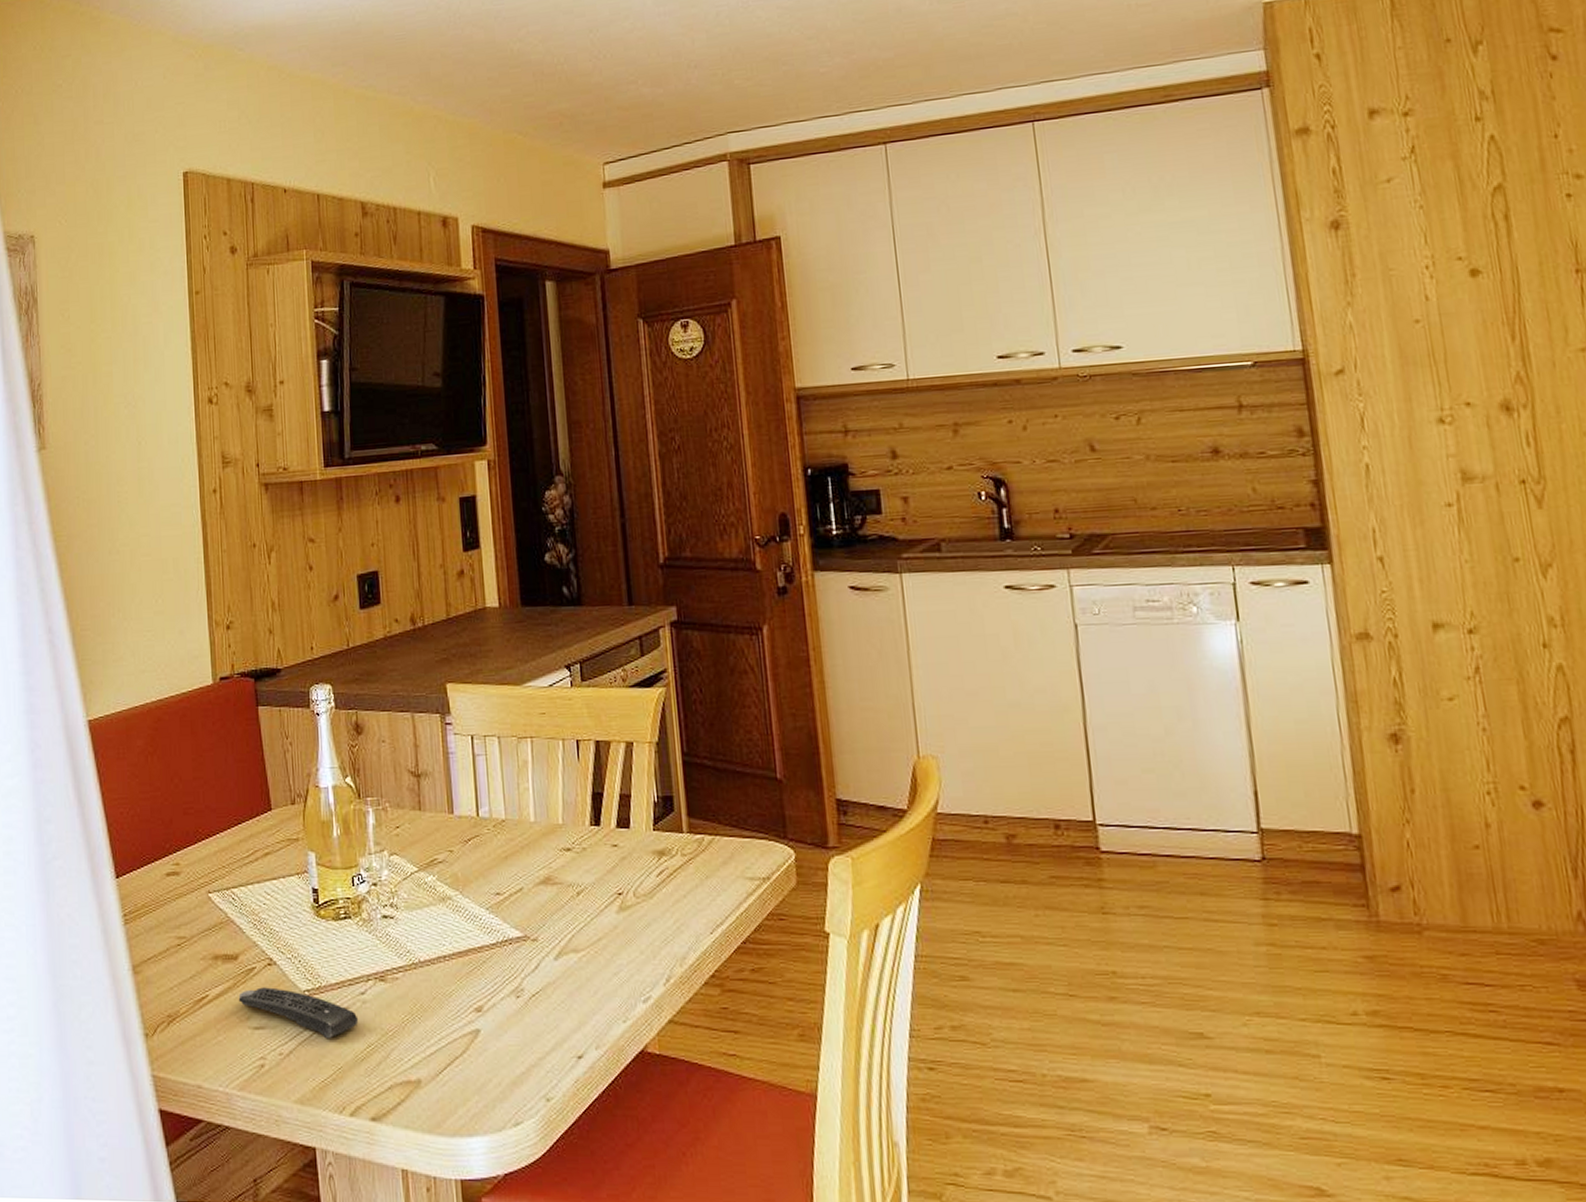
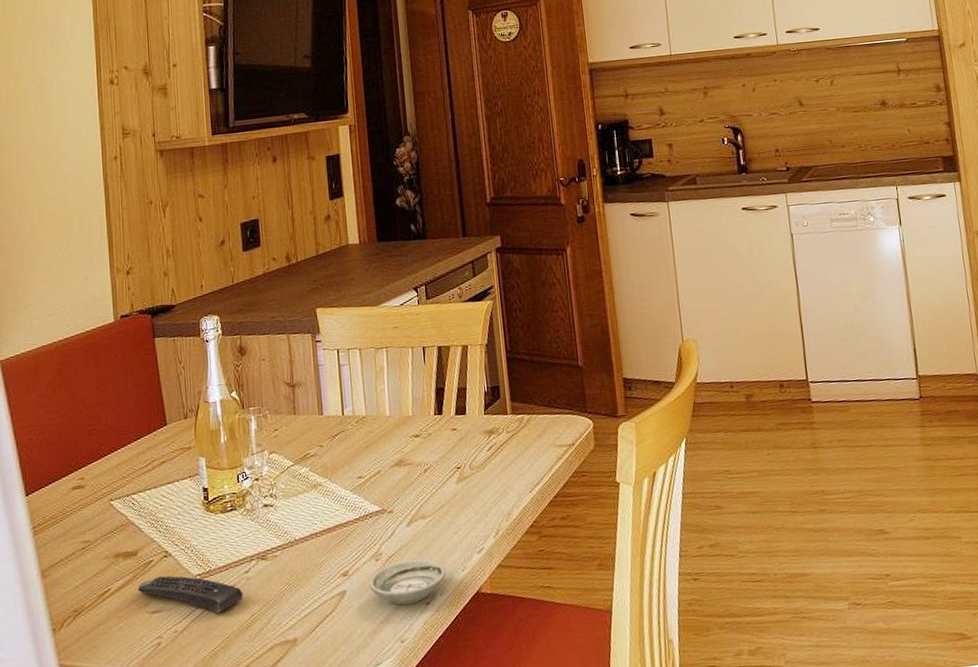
saucer: none [507,1001,603,1055] -> present [368,559,446,605]

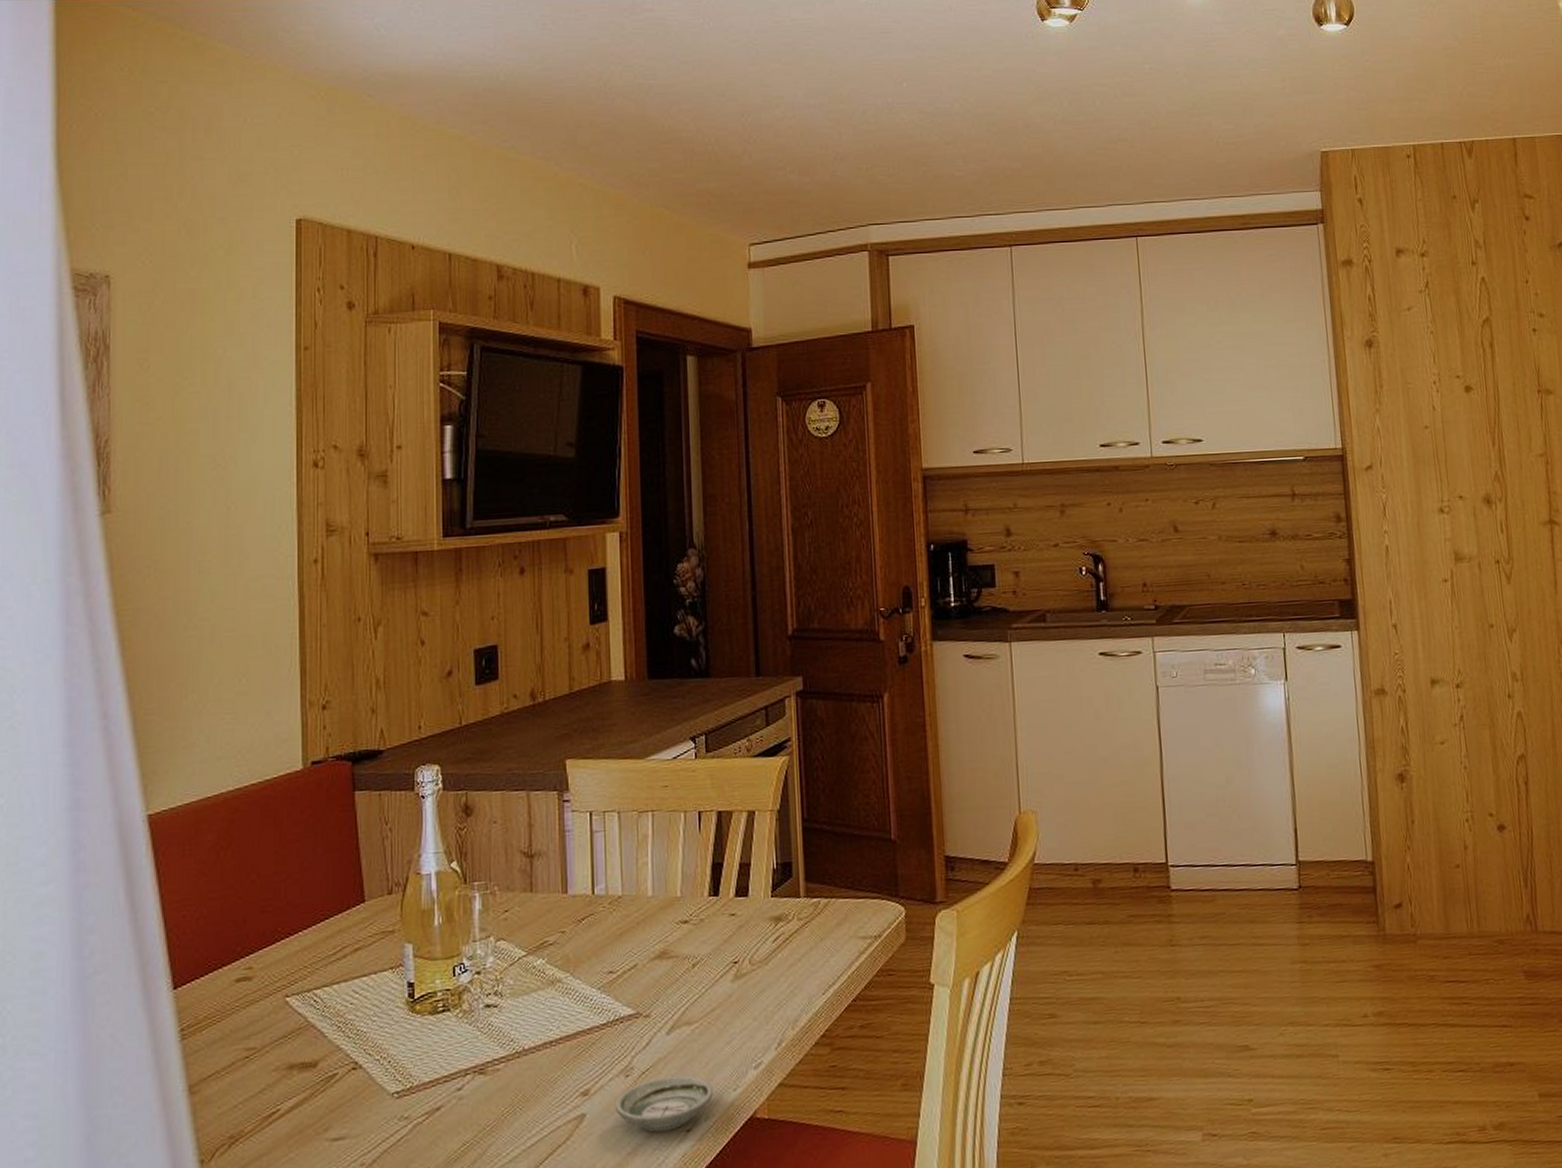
remote control: present [138,575,244,614] -> none [315,1093,453,1143]

